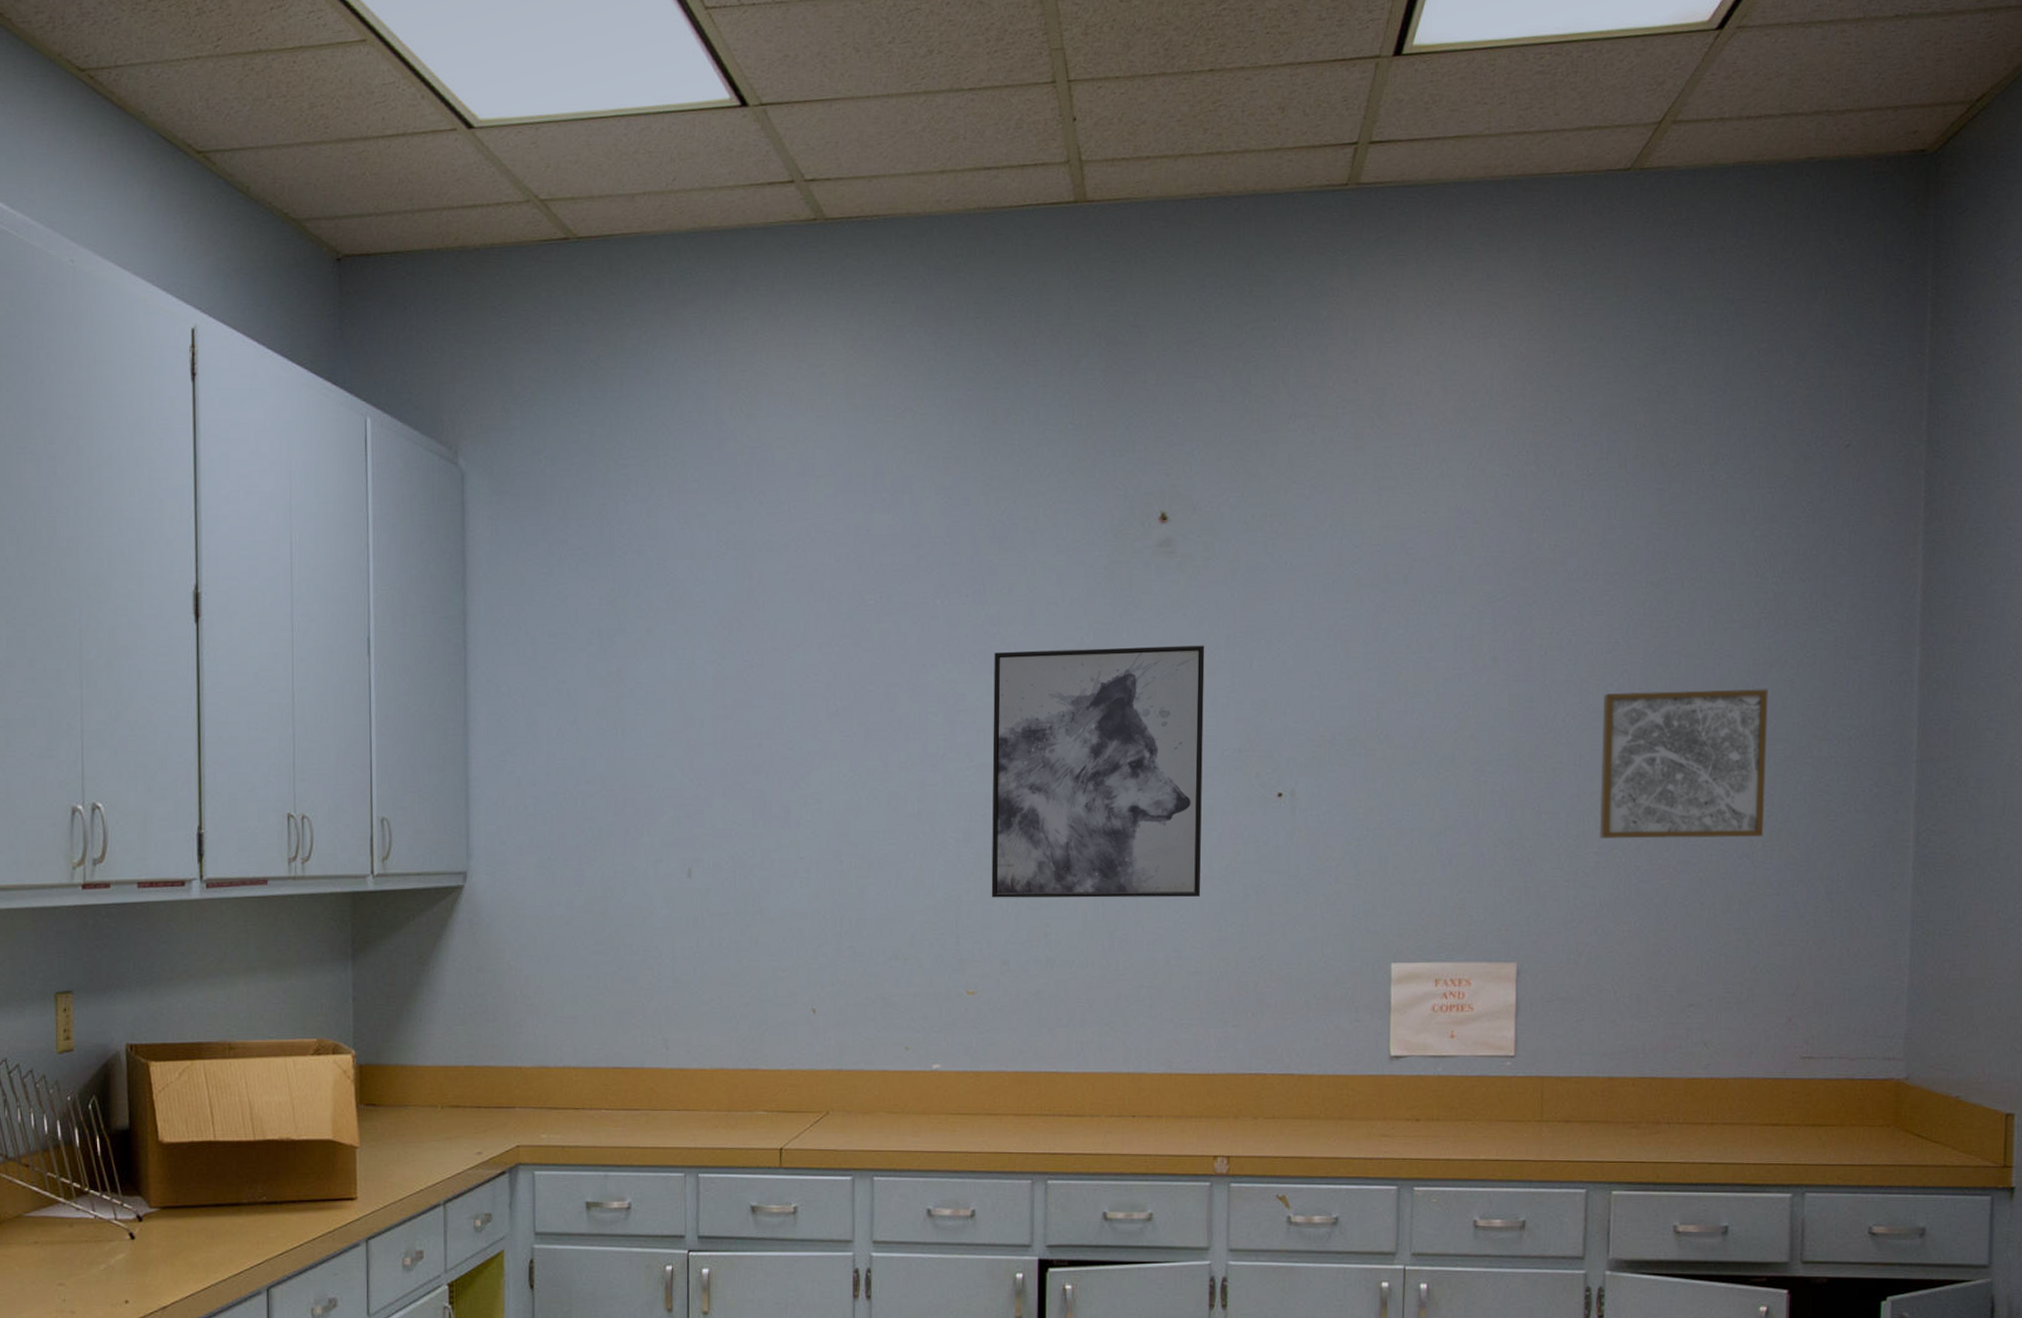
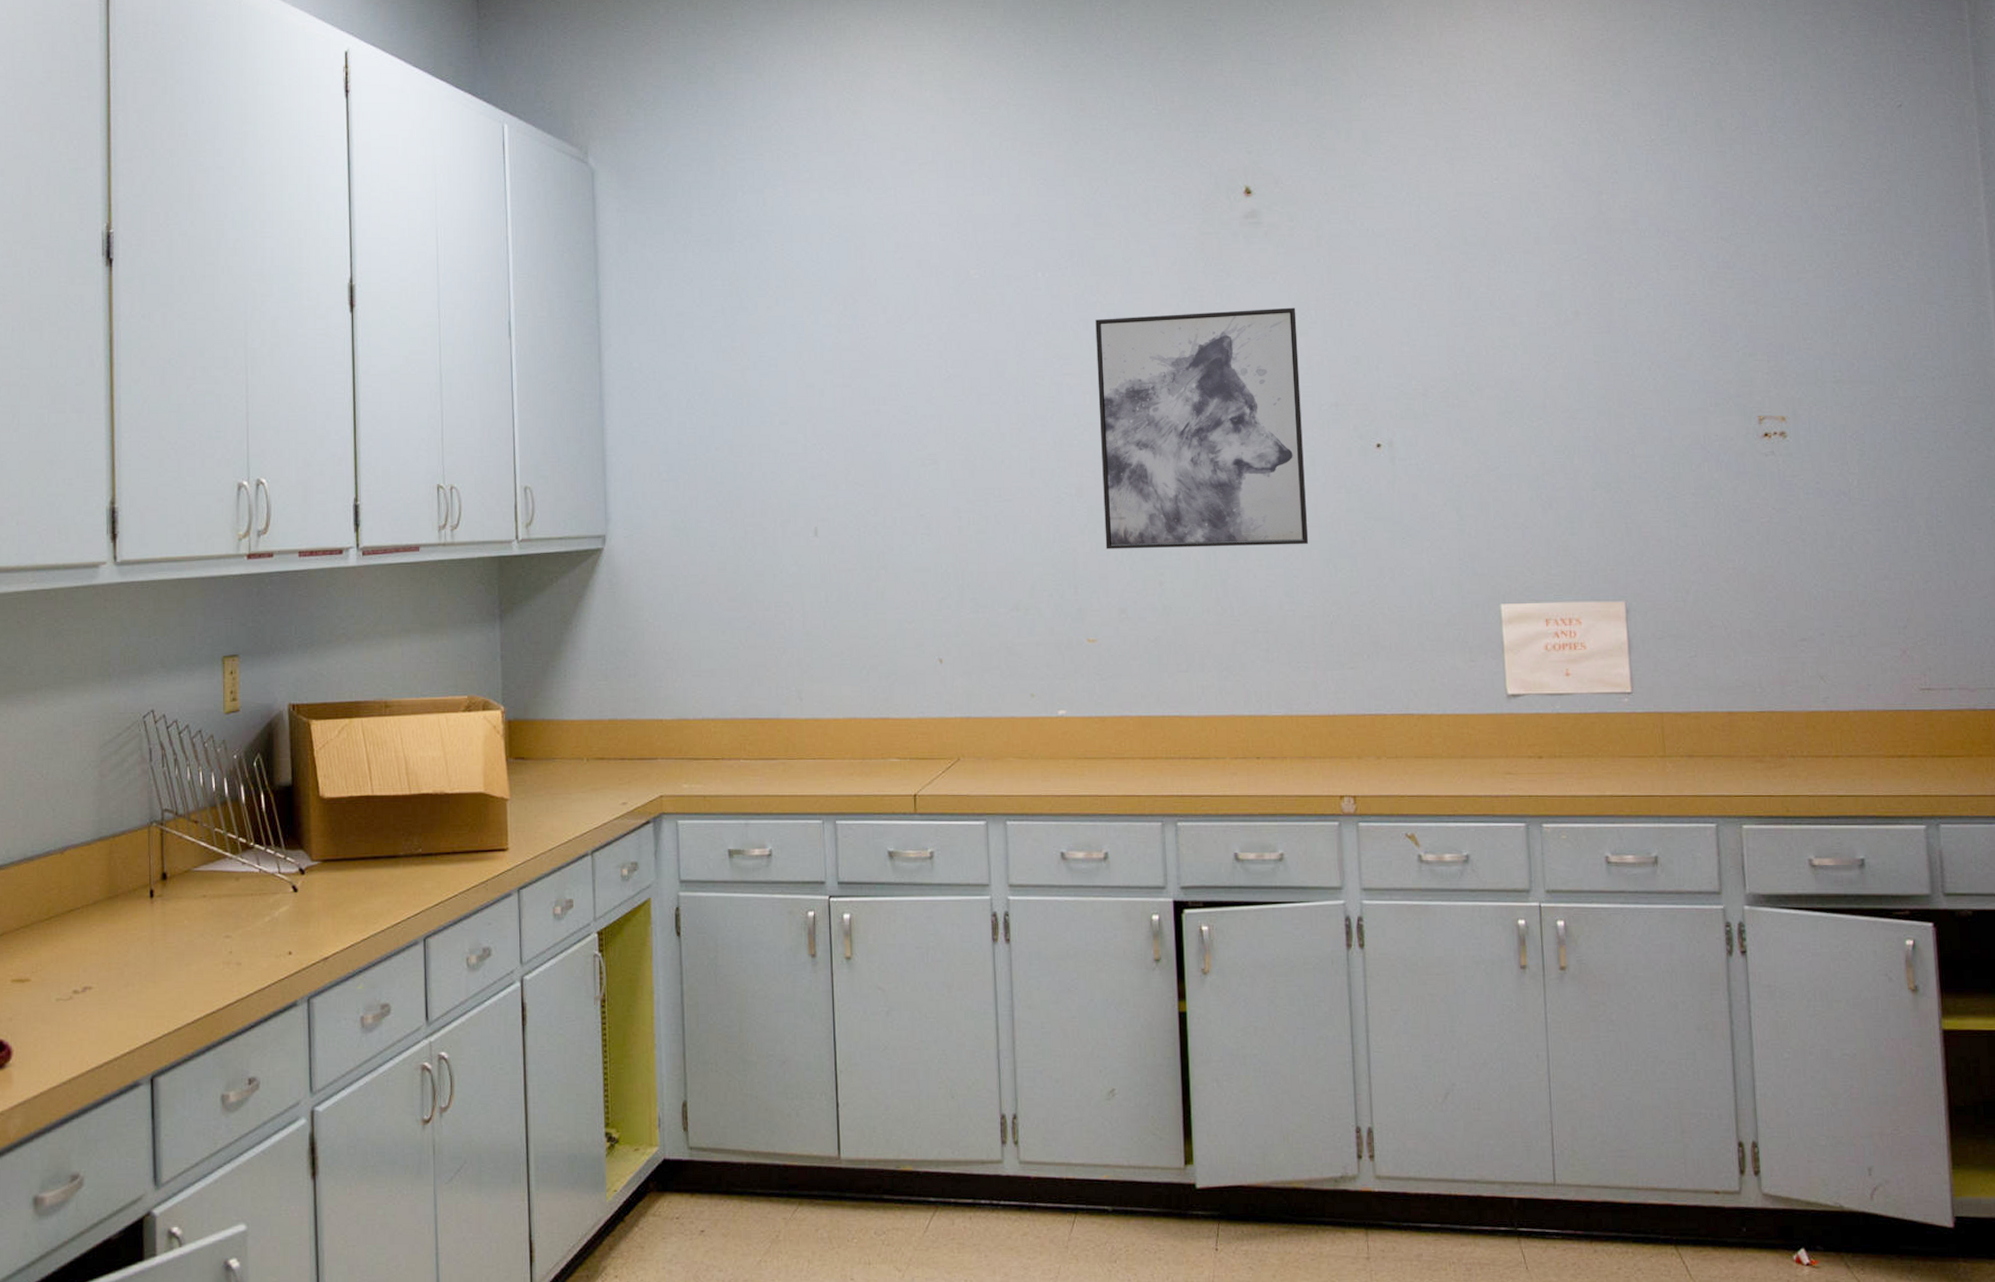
wall art: present [1599,689,1768,839] -> none [1685,334,1858,480]

